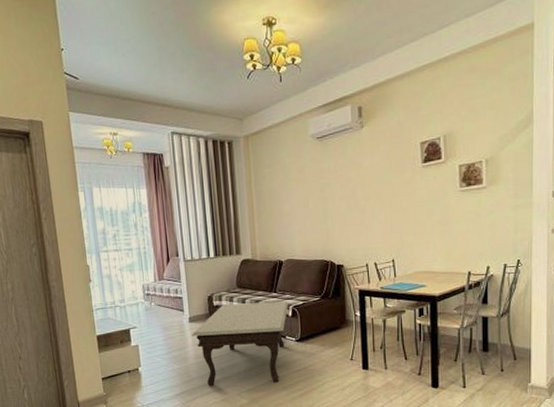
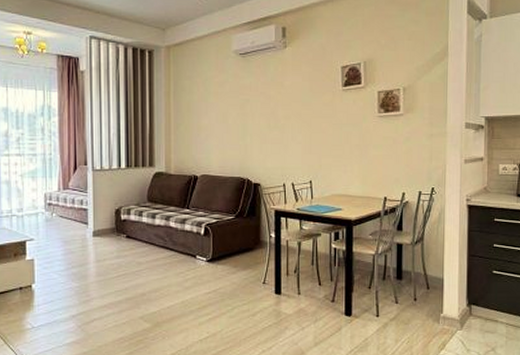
coffee table: present [191,301,289,386] -> none [94,218,202,307]

